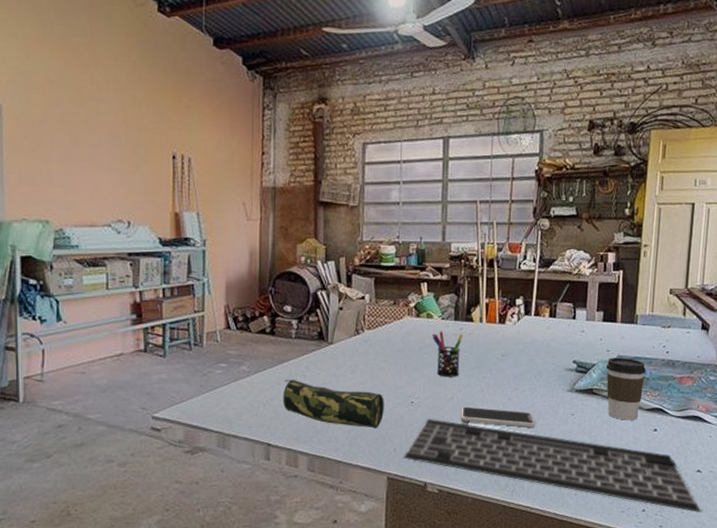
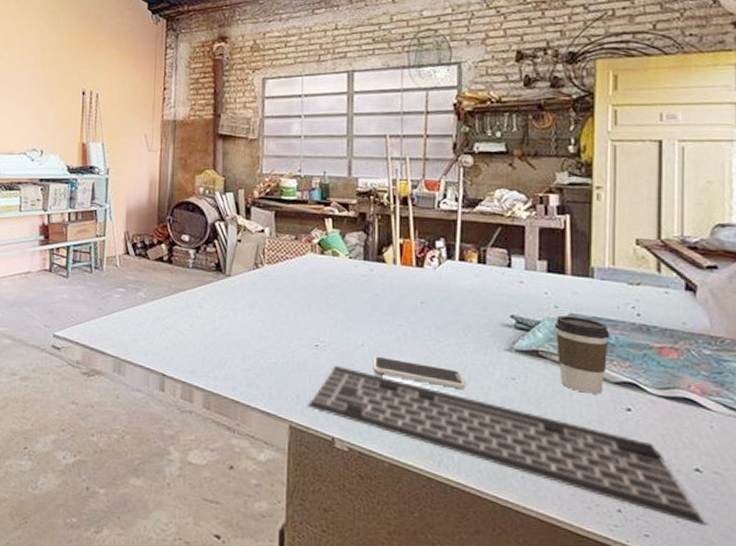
pencil case: present [282,379,384,428] -> none [178,309,286,370]
pen holder: present [432,331,463,377] -> none [338,270,374,322]

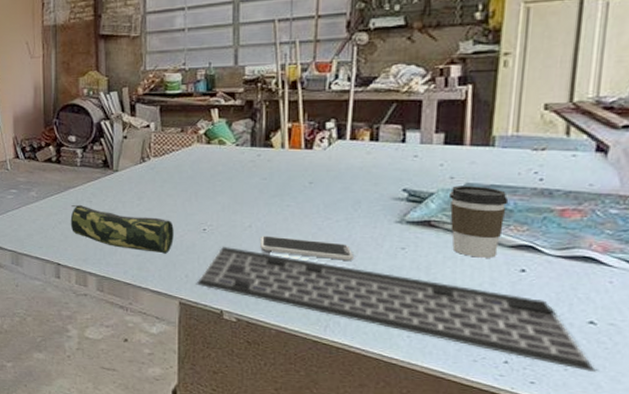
pencil case: none [178,309,286,370] -> present [70,204,174,254]

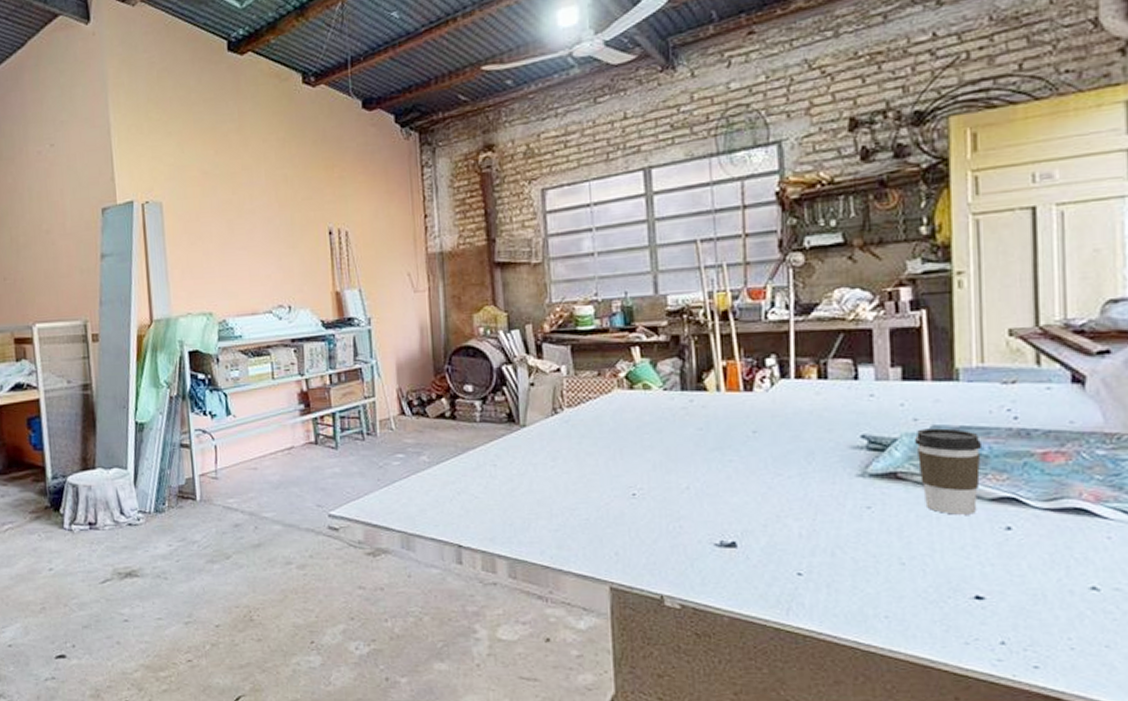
pencil case: present [70,204,174,254] -> none [471,469,598,527]
keyboard: present [196,247,596,372] -> none [628,515,1107,649]
smartphone: present [260,235,354,261] -> none [701,498,813,525]

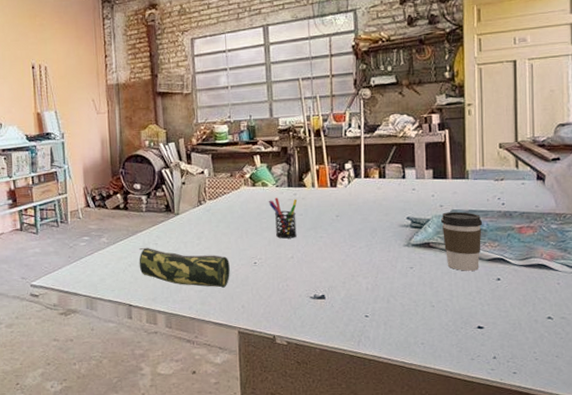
pencil case: none [471,469,598,527] -> present [139,247,230,288]
pen holder: none [652,405,695,462] -> present [268,197,298,239]

